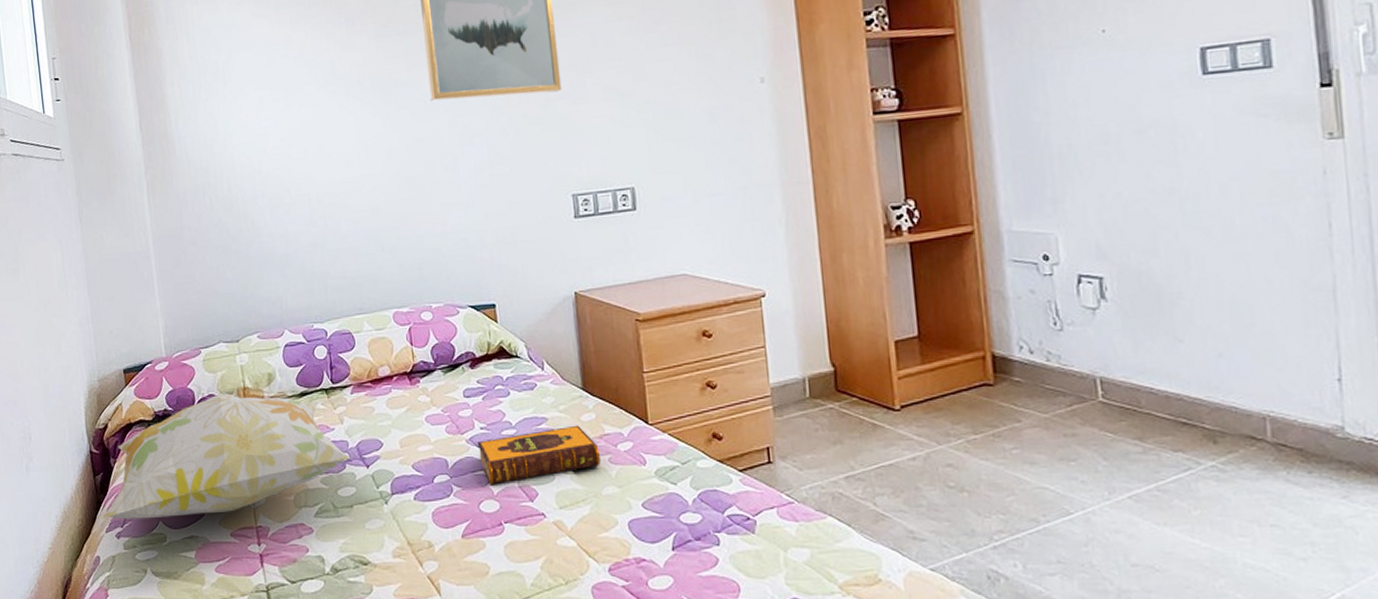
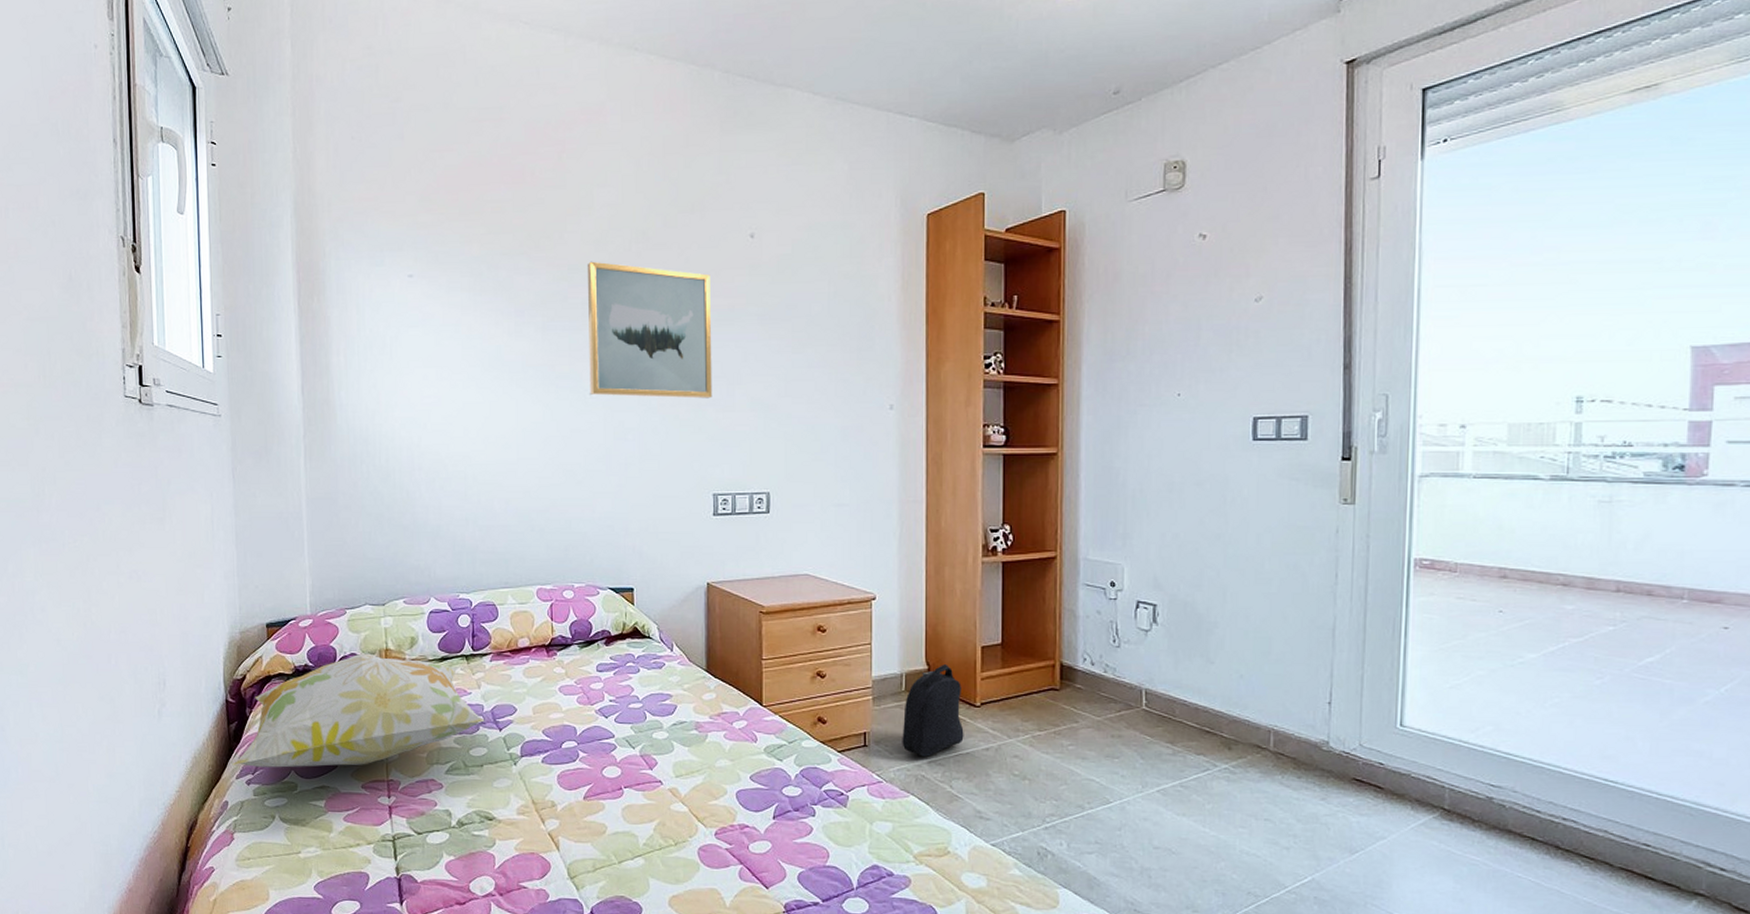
hardback book: present [476,425,601,485] -> none [605,703,716,753]
backpack: none [810,363,885,471] -> present [902,663,964,757]

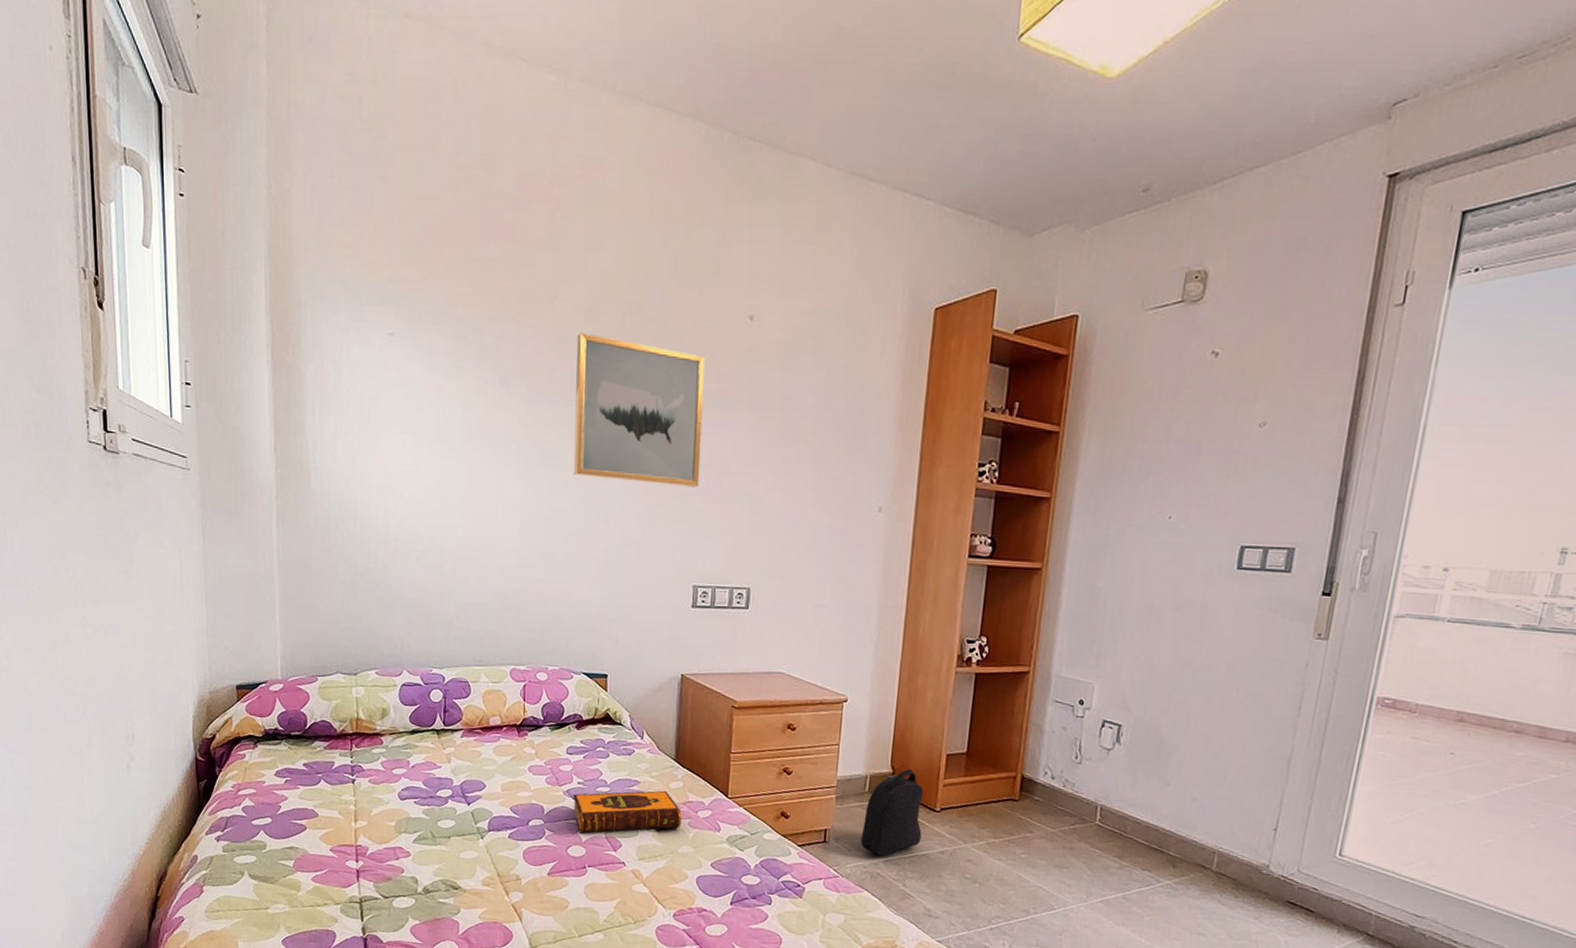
decorative pillow: present [233,653,485,768] -> none [202,721,454,830]
hardback book: none [605,703,716,753] -> present [573,790,681,834]

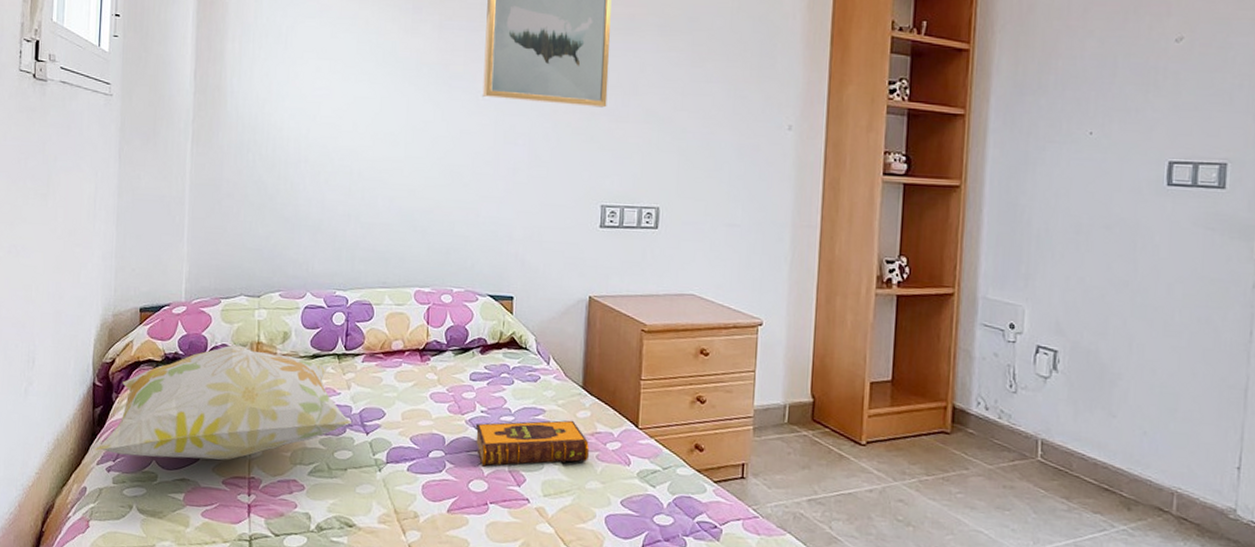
decorative pillow: none [202,721,454,830] -> present [94,344,352,460]
backpack: present [860,768,924,856] -> none [781,397,847,494]

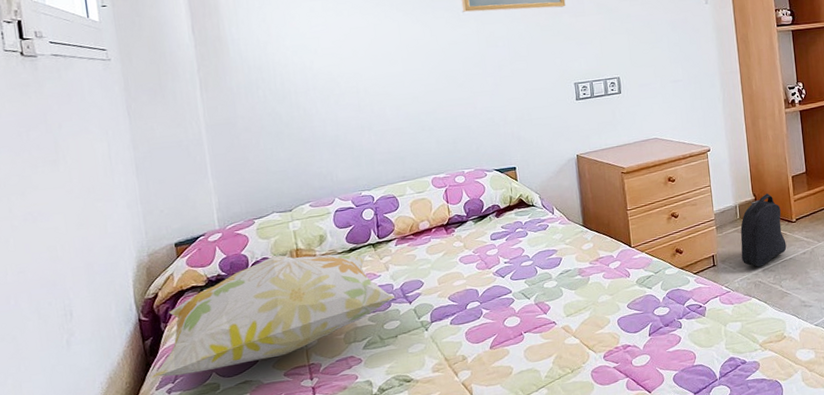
hardback book: present [475,420,589,467] -> none [501,253,597,306]
backpack: none [781,397,847,494] -> present [740,193,787,267]

